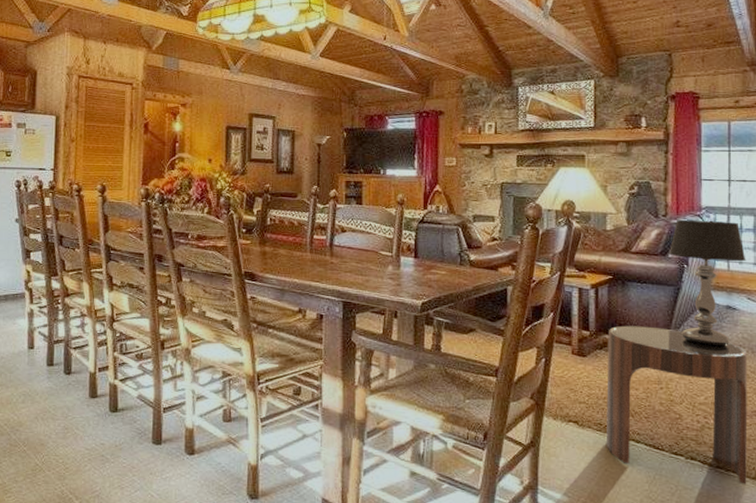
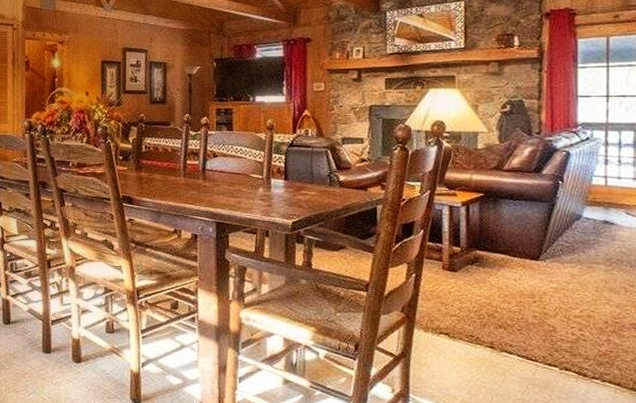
side table: present [607,325,748,484] -> none [478,241,626,395]
table lamp: present [668,219,746,347] -> none [542,136,625,261]

